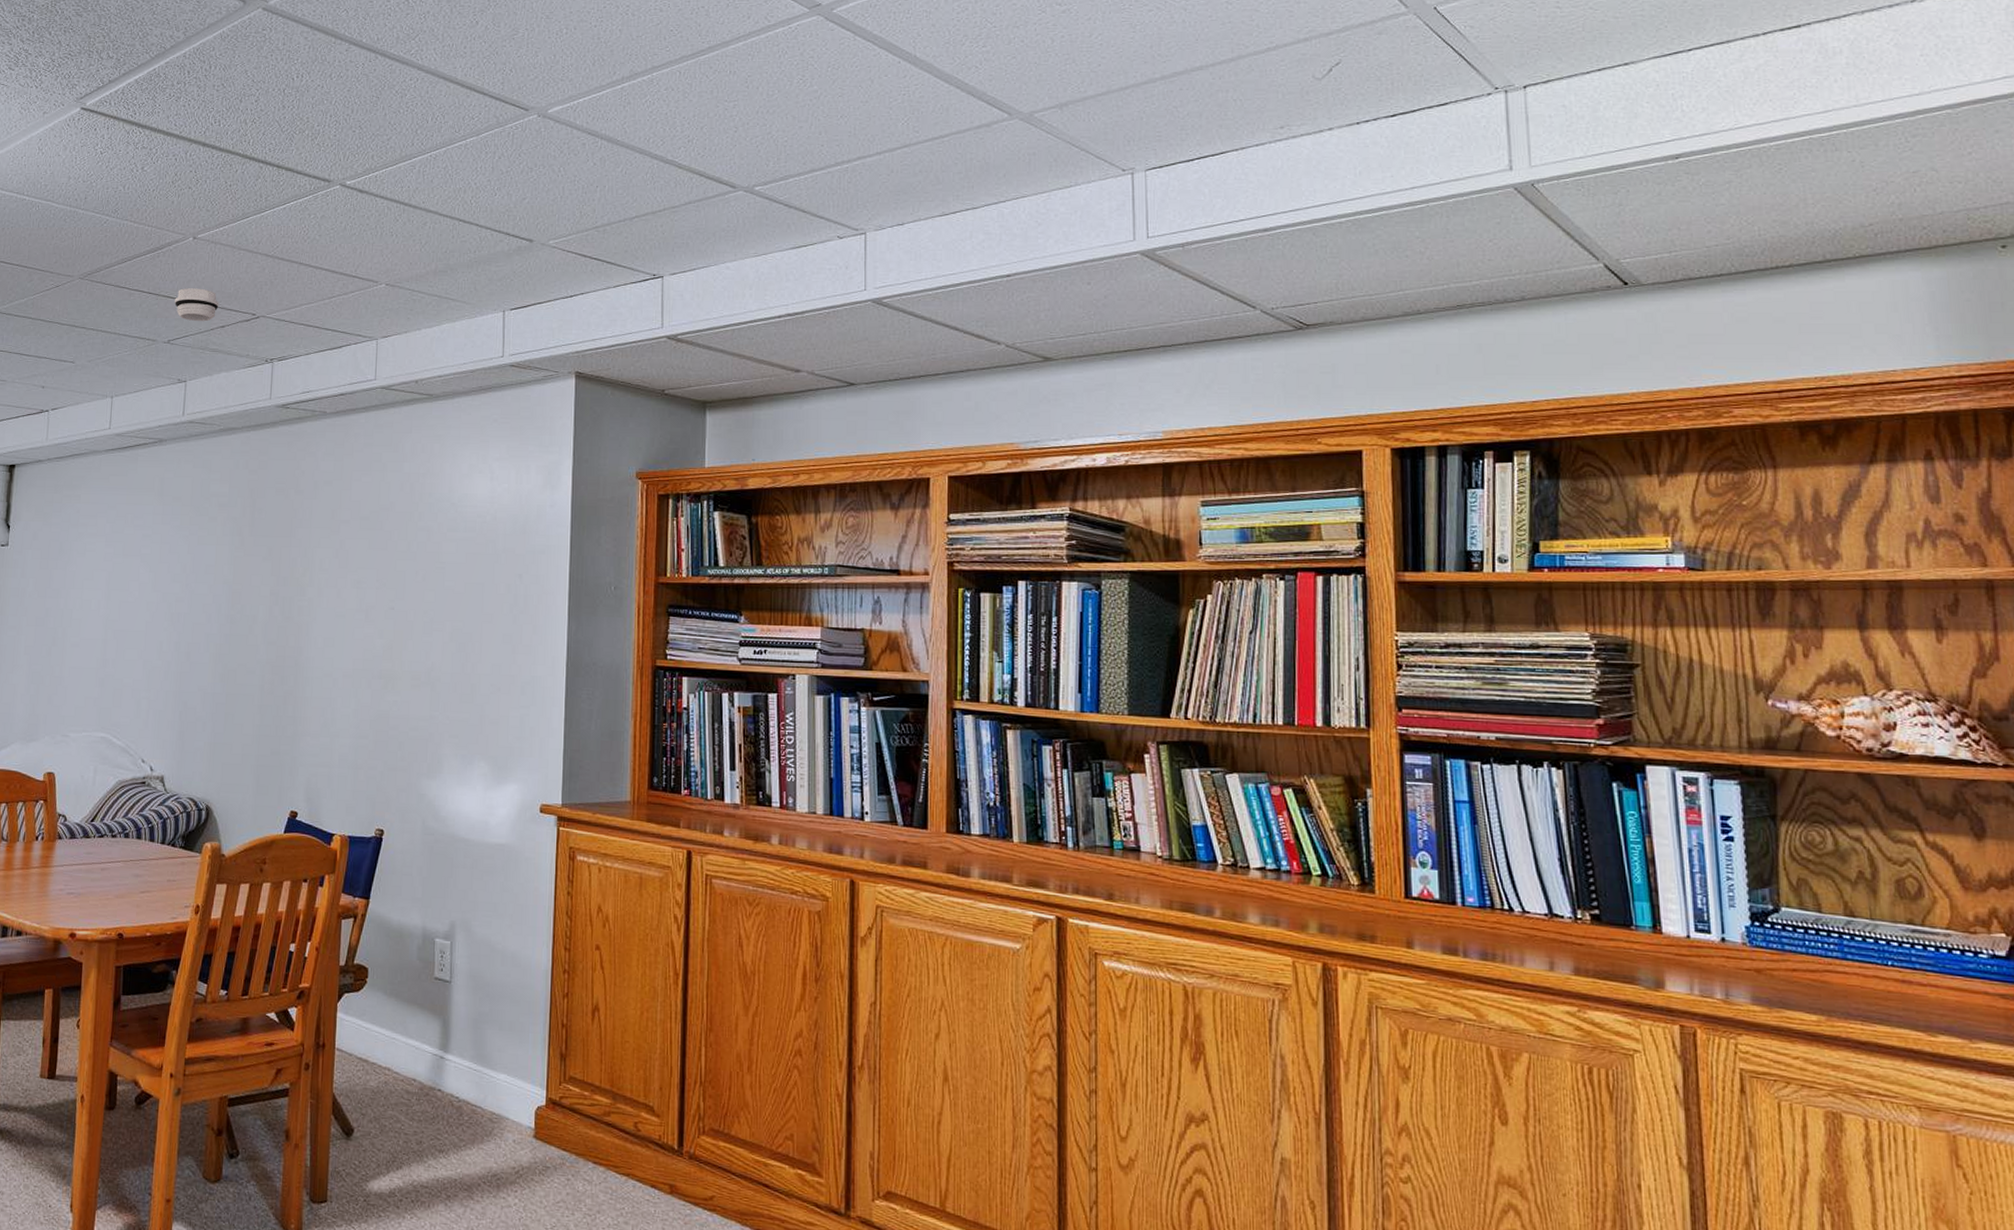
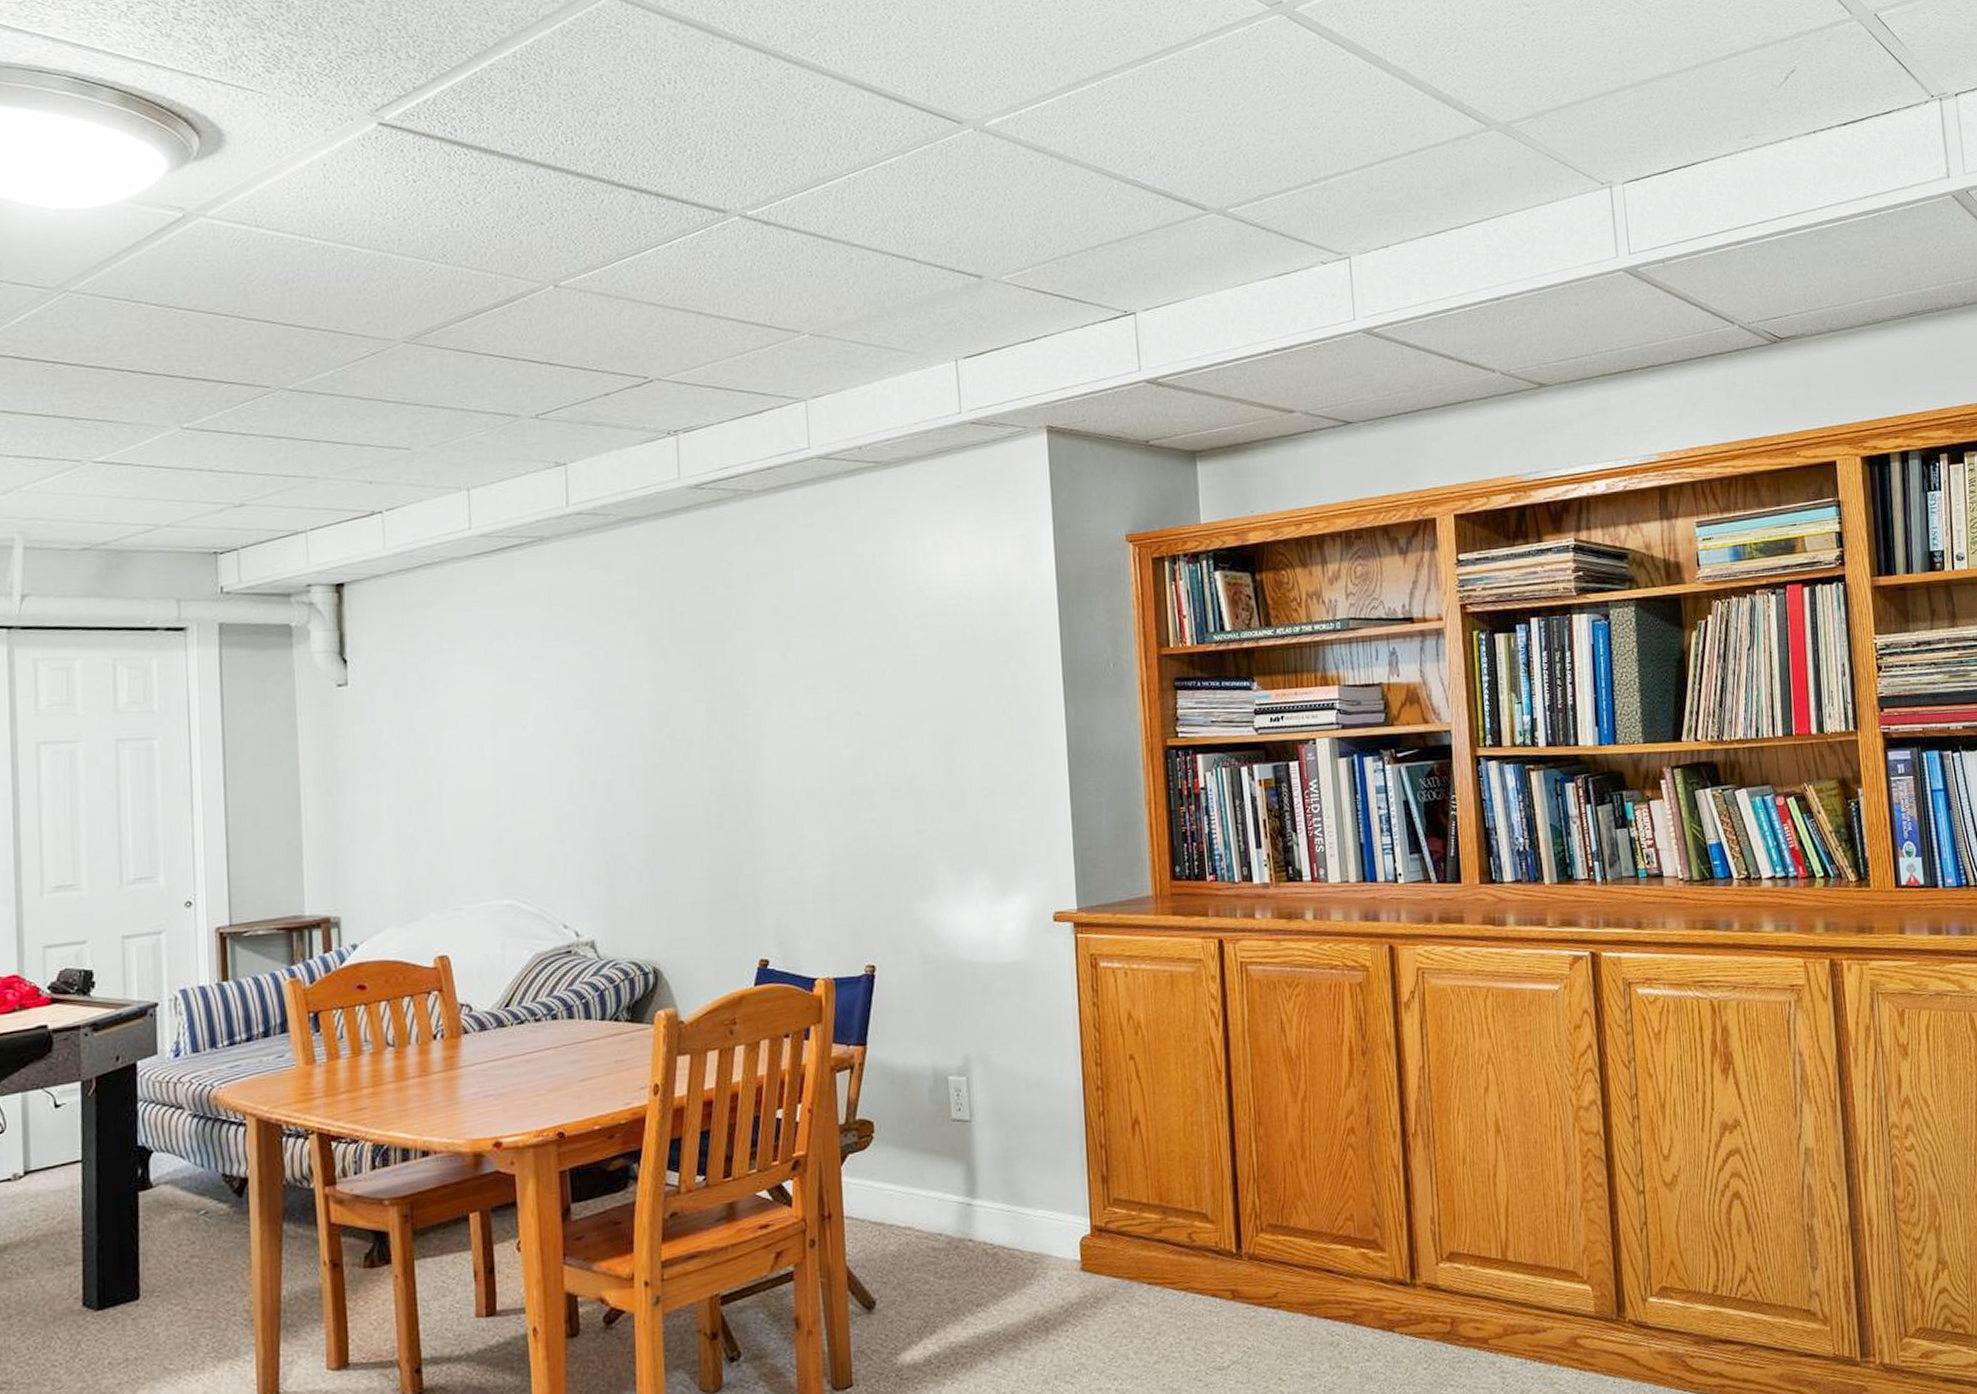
smoke detector: present [175,288,219,322] -> none [539,348,599,390]

